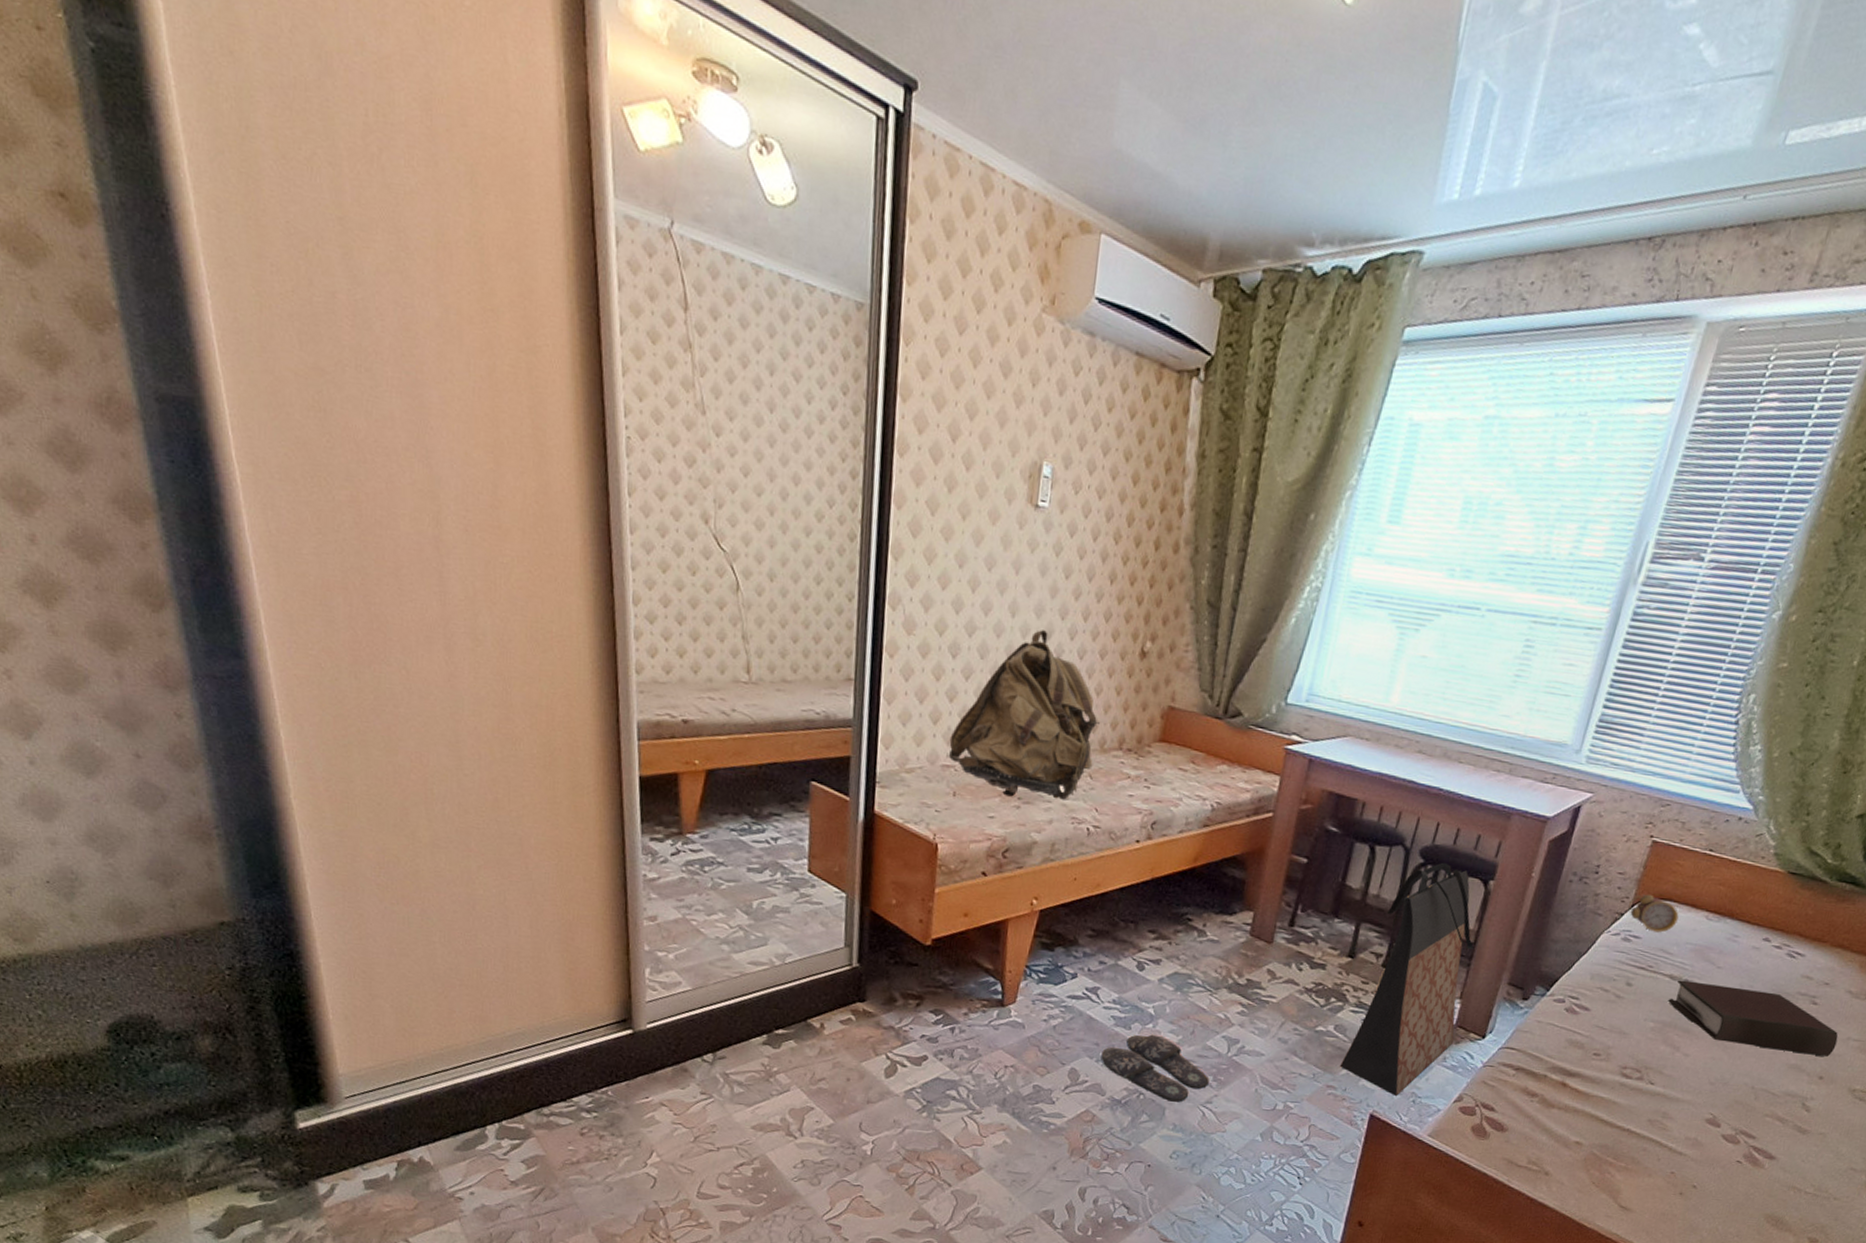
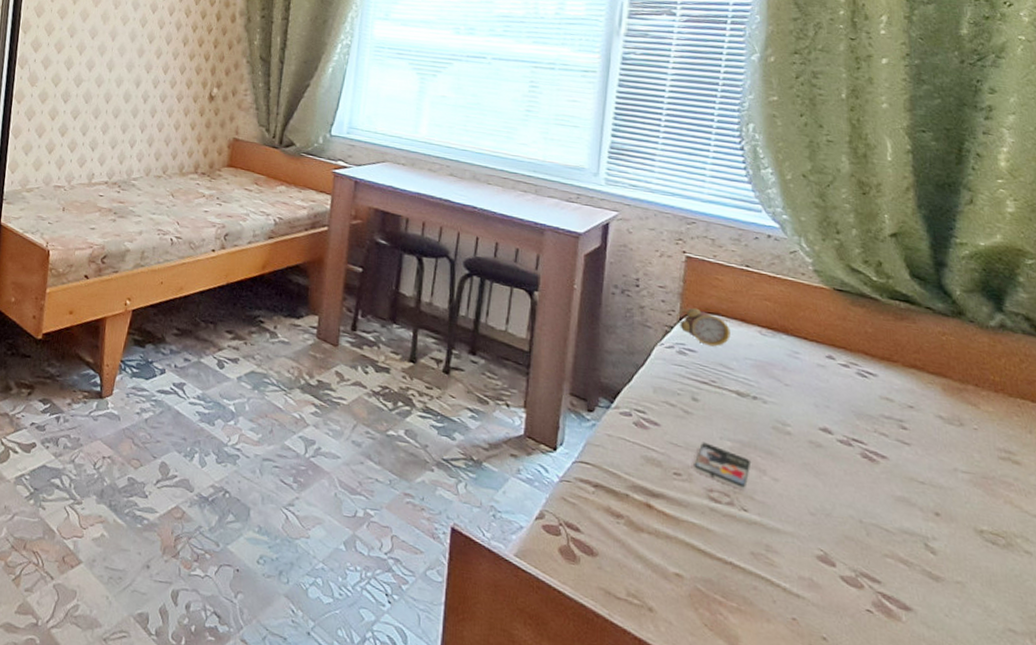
backpack: present [948,630,1101,800] -> none [59,81,180,215]
slippers: present [1101,1034,1209,1102] -> none [189,431,290,503]
bag: present [1339,862,1475,1096] -> none [414,273,531,509]
smartphone: none [1612,1024,1669,1066] -> present [692,442,752,491]
bible: present [1668,980,1838,1057] -> none [741,396,944,490]

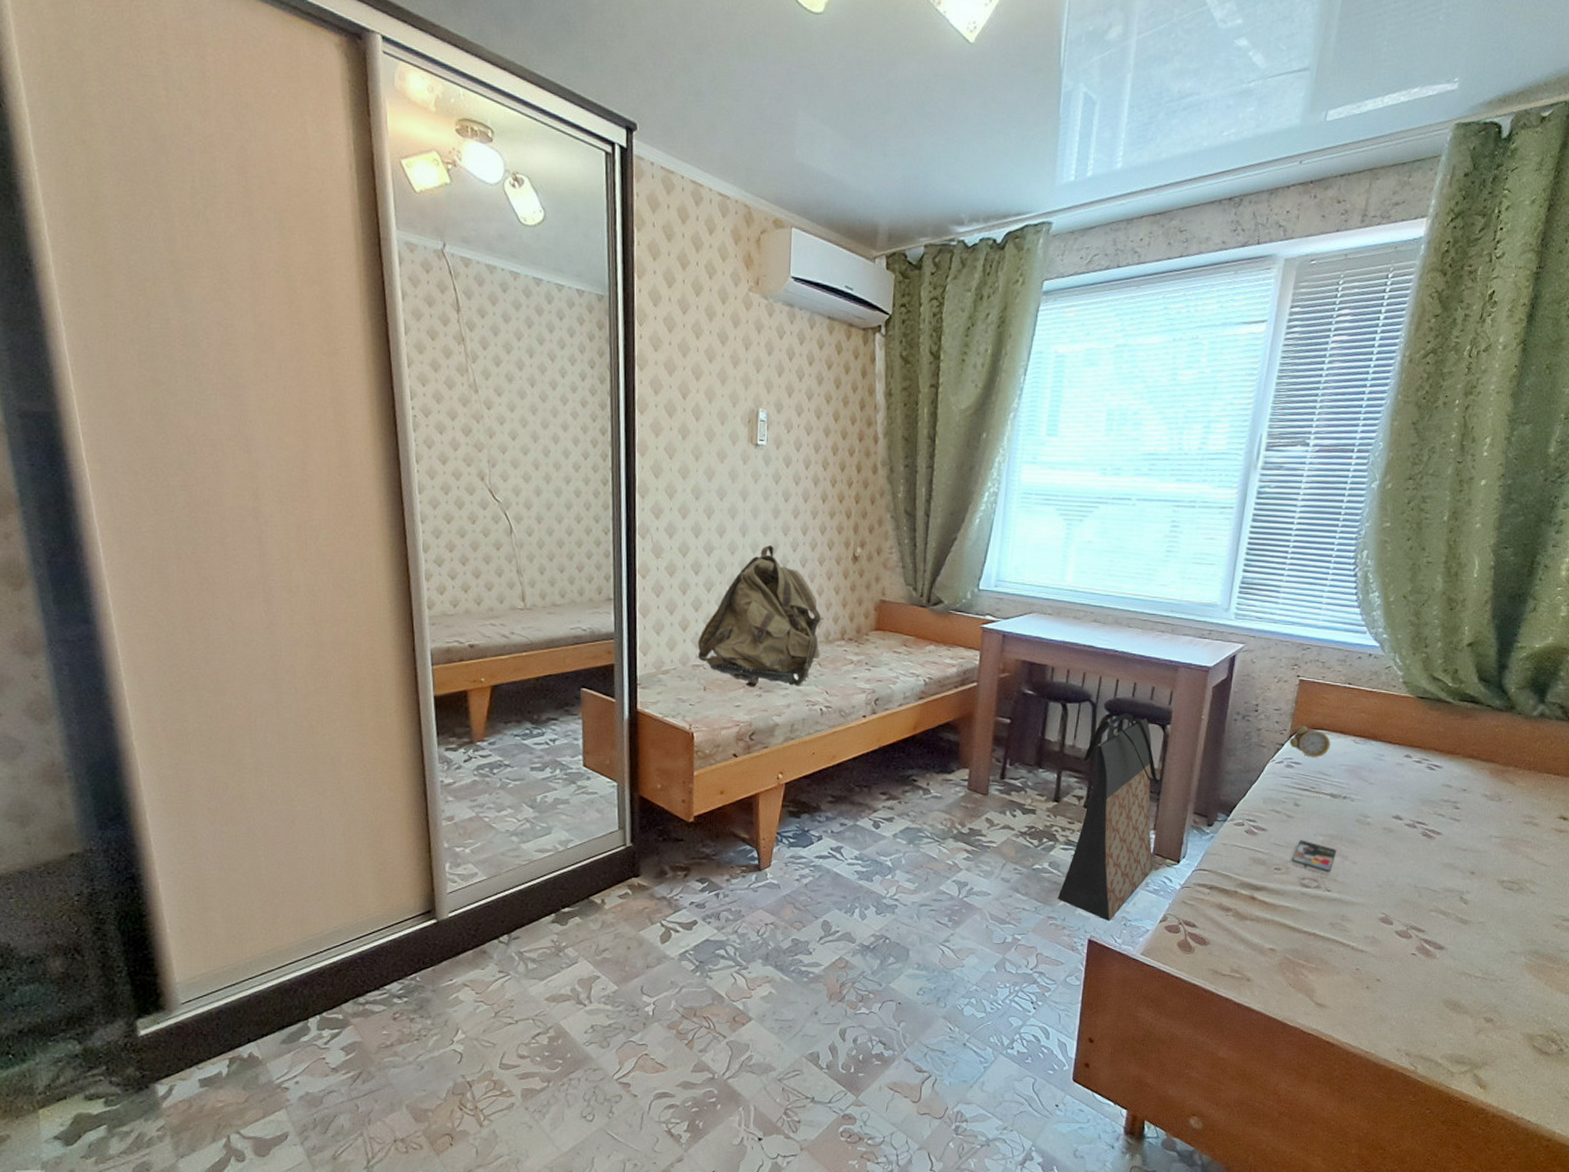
backpack: none [59,81,180,215] -> present [697,545,825,687]
bag: none [414,273,531,509] -> present [1057,713,1161,921]

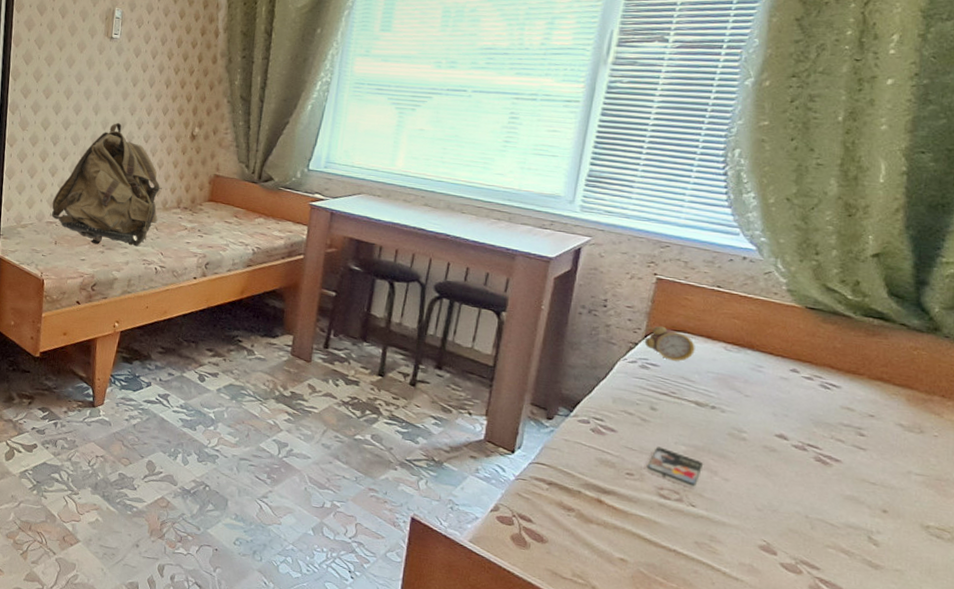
bag: present [1057,713,1161,921] -> none [379,296,495,502]

